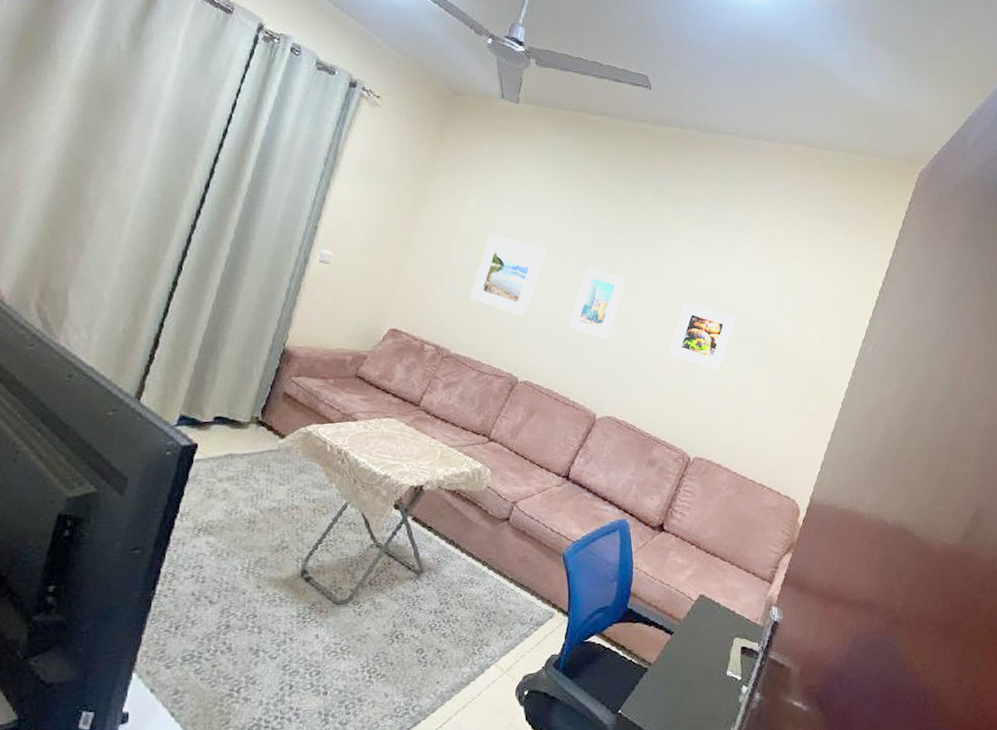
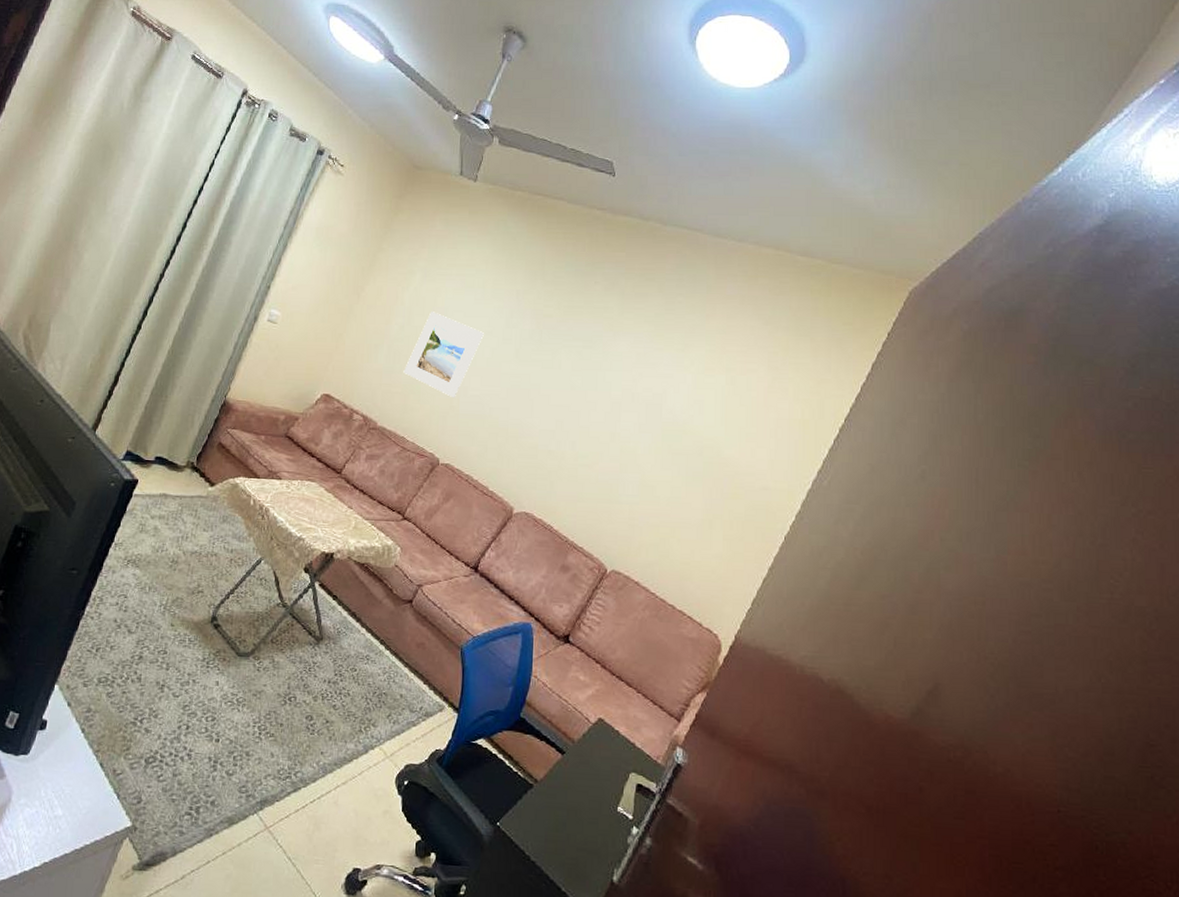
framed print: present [568,268,626,339] -> none [497,356,562,432]
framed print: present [668,303,736,371] -> none [598,405,676,481]

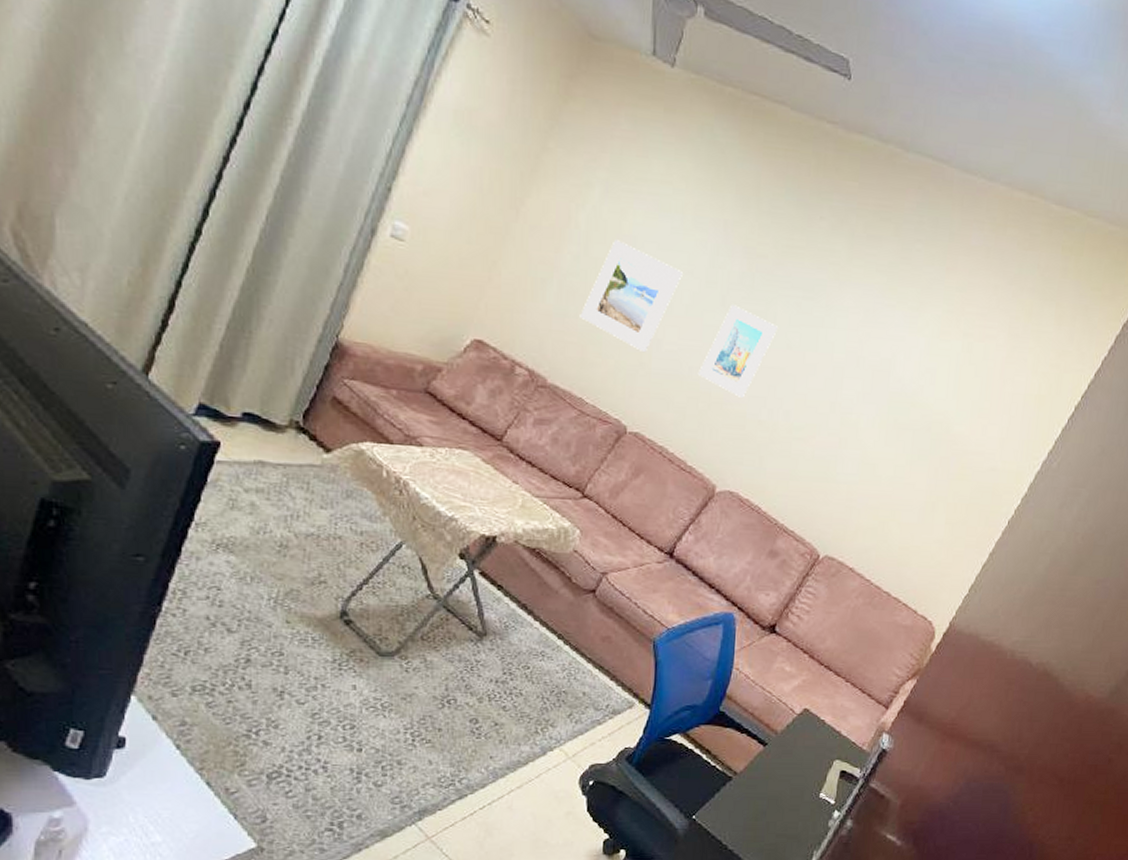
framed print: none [497,356,562,432] -> present [697,305,778,398]

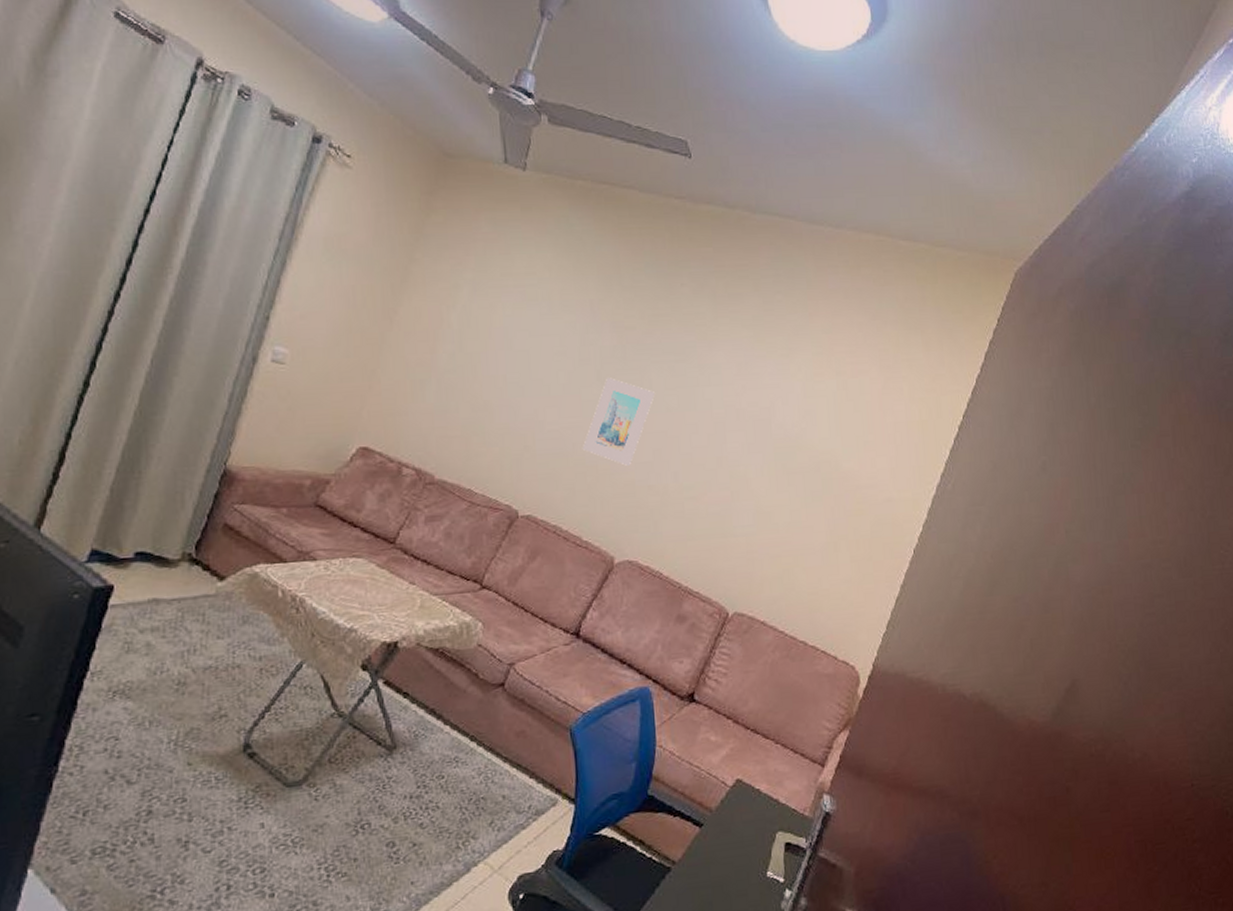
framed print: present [580,240,683,353] -> none [460,333,556,436]

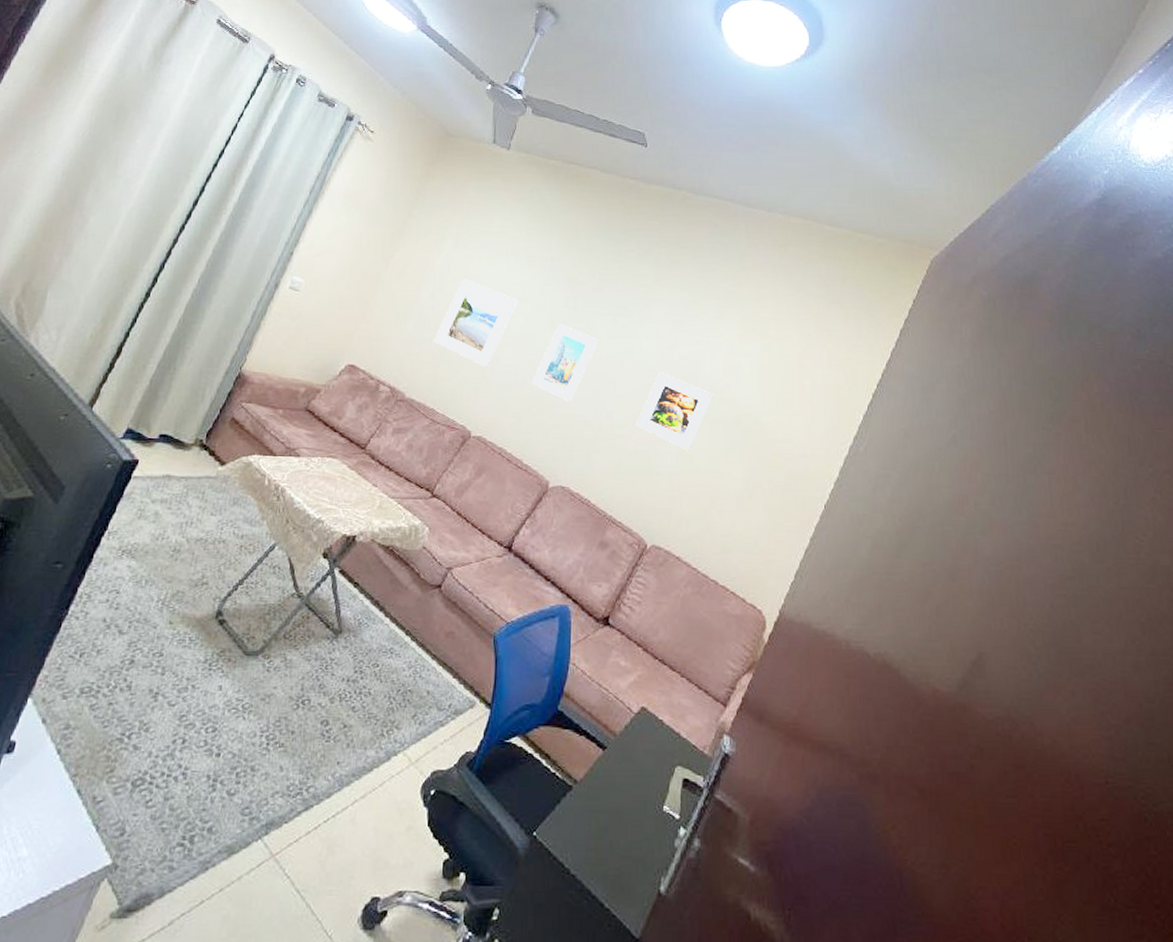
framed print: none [460,333,556,436] -> present [433,279,518,368]
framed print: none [705,423,789,507] -> present [635,372,713,451]

